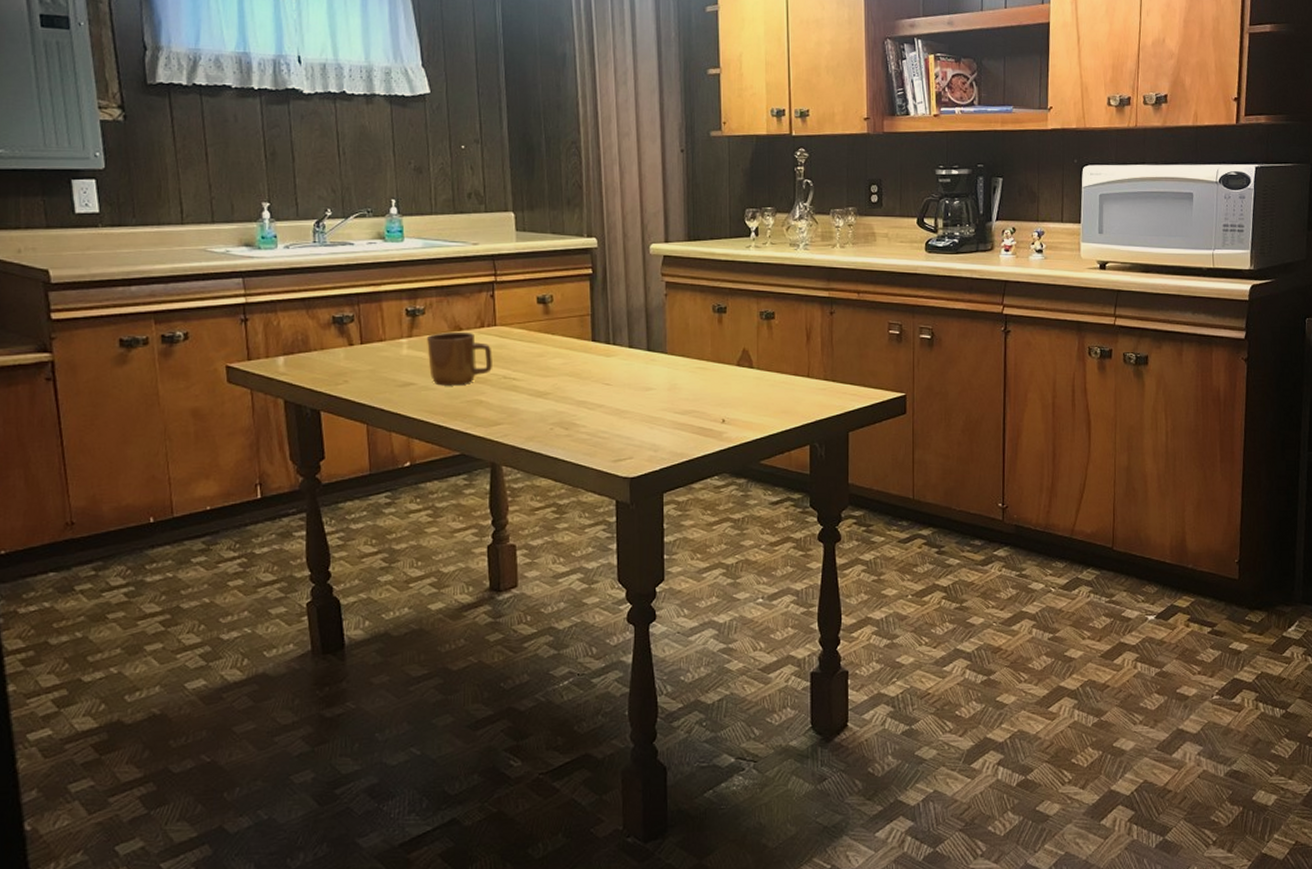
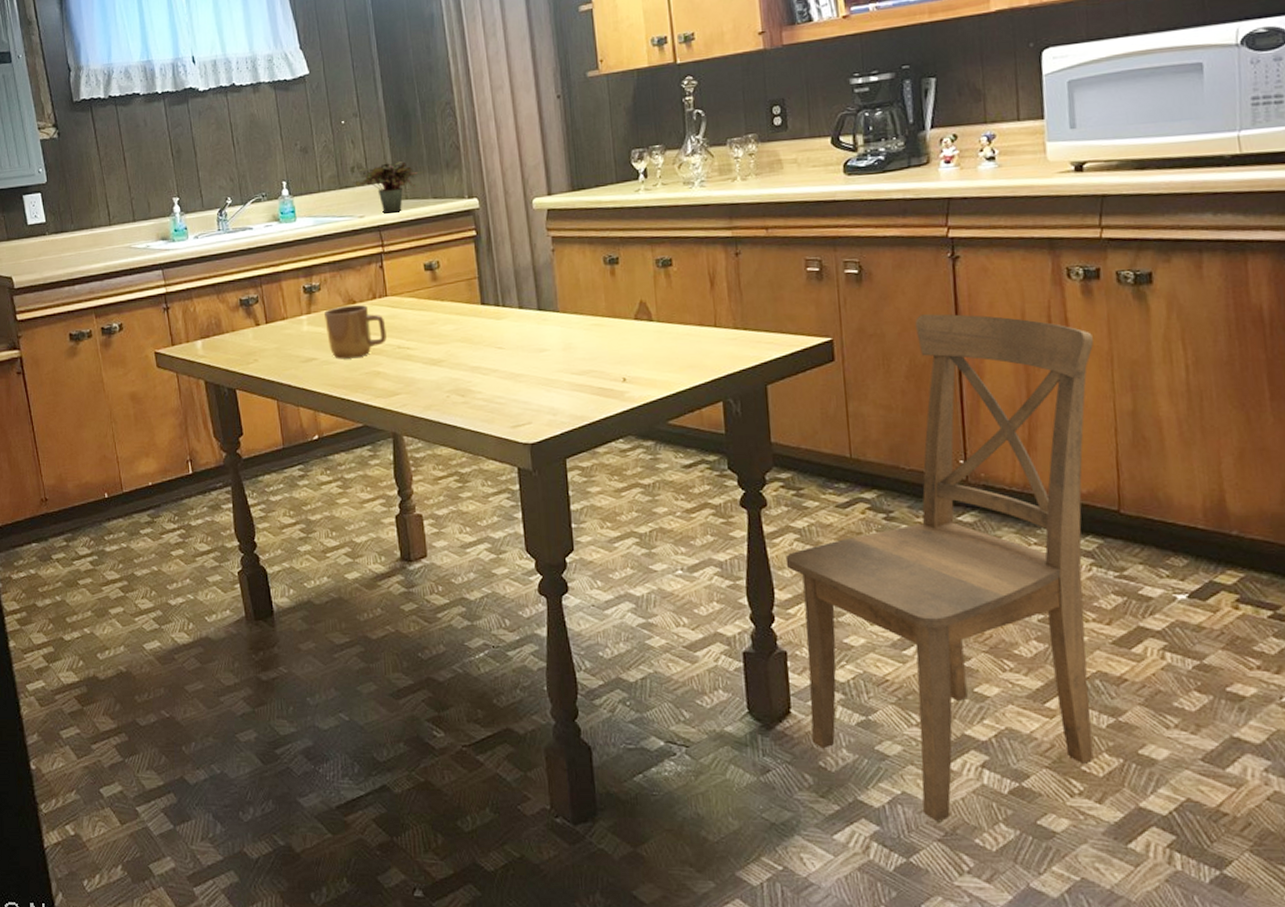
potted plant: none [466,193,547,244] -> present [351,161,427,214]
dining chair: none [853,378,1104,814] -> present [785,314,1094,821]

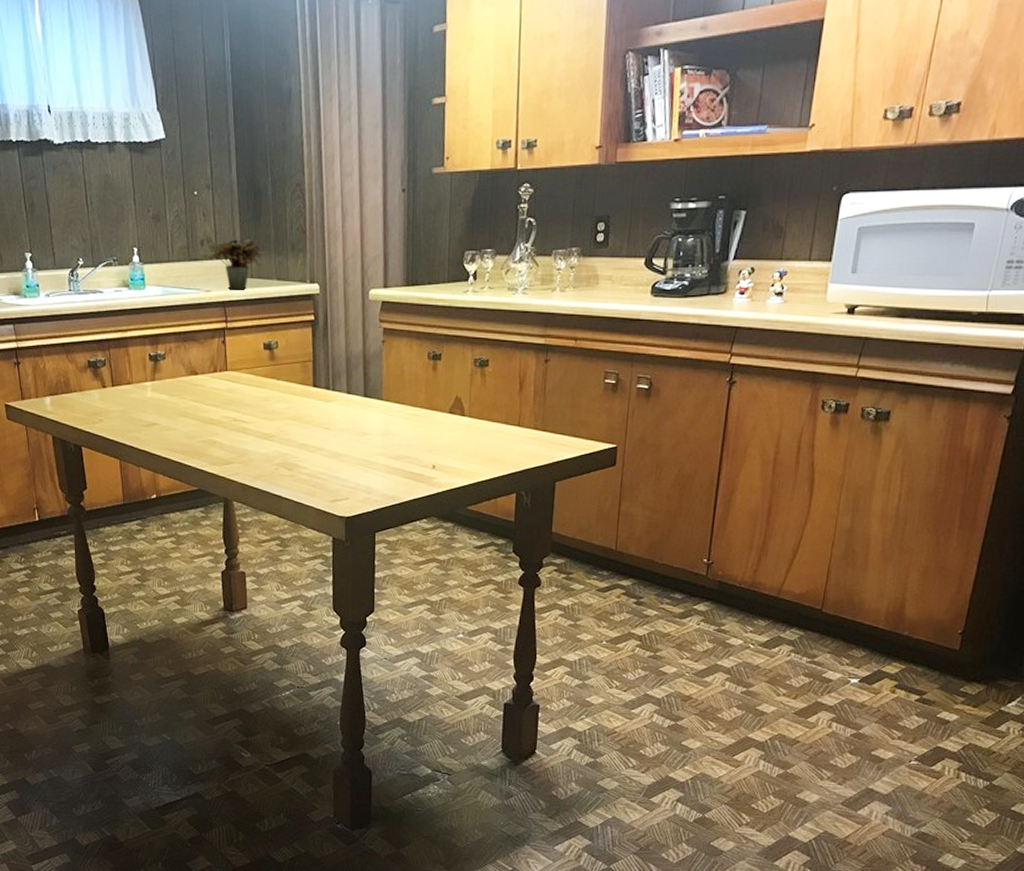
mug: present [324,304,387,359] -> none [168,376,224,427]
dining chair: present [785,314,1094,821] -> none [549,431,832,839]

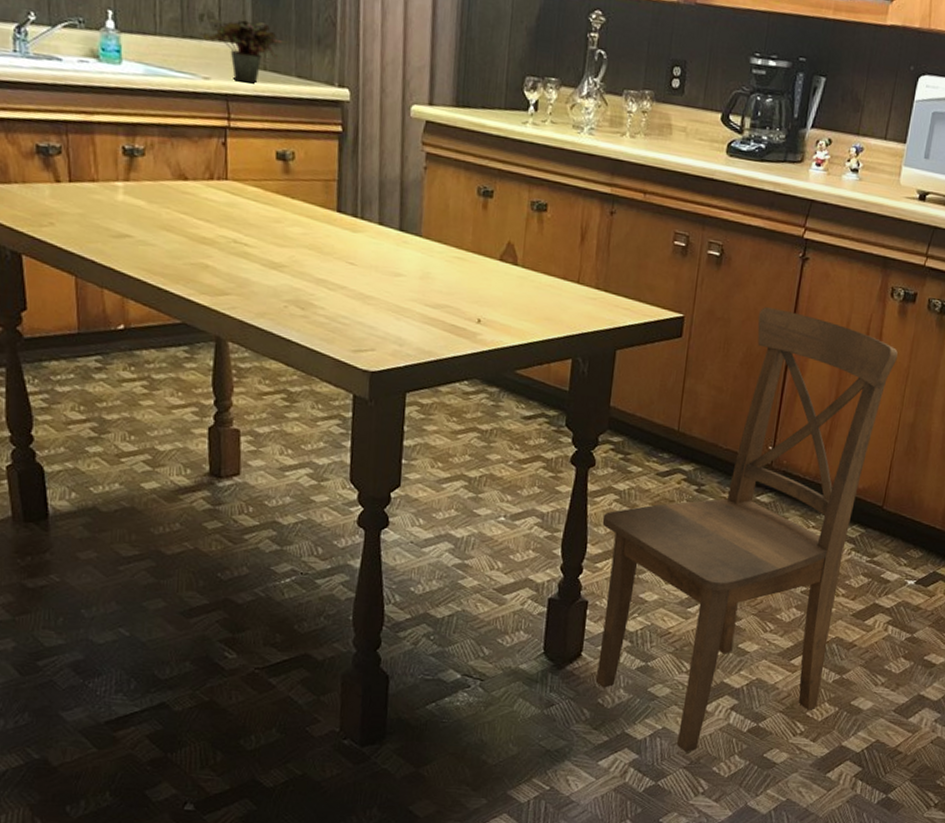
dining chair: none [549,431,832,839] -> present [595,307,899,752]

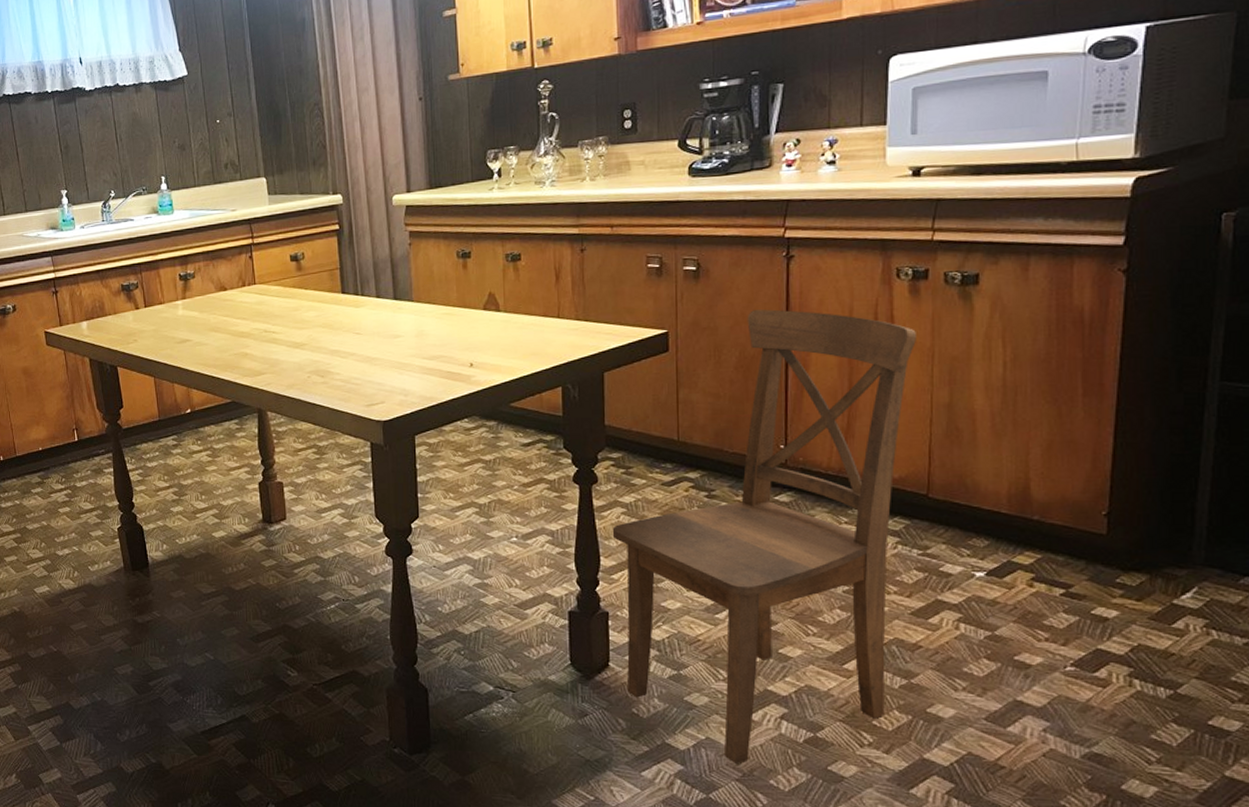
potted plant: present [197,18,293,84] -> none [224,159,295,208]

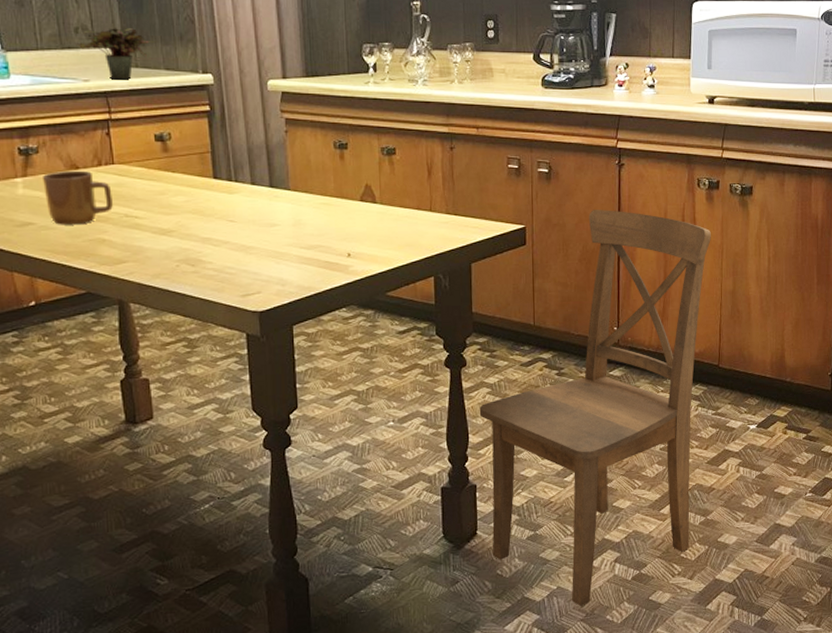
mug: none [198,291,254,341] -> present [43,170,113,225]
potted plant: none [224,159,295,208] -> present [74,28,159,80]

